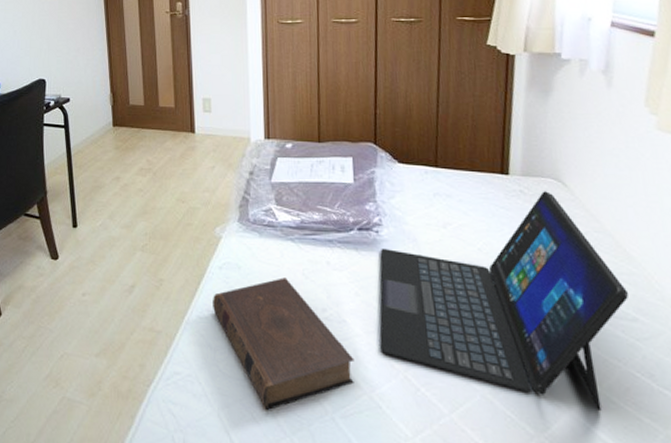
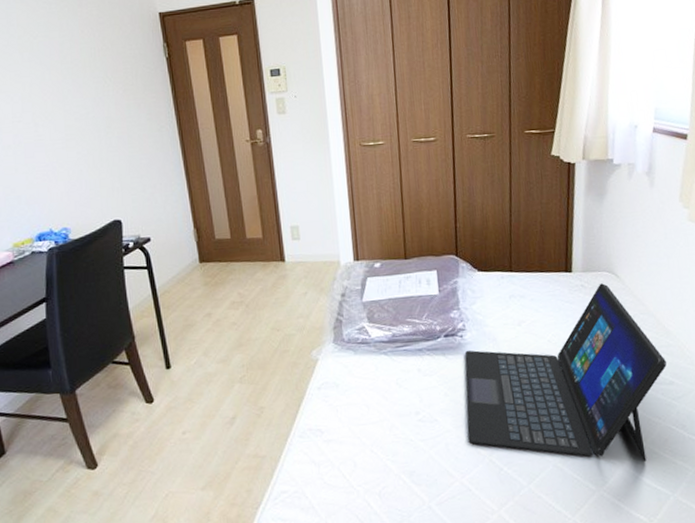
book: present [213,277,355,411] -> none [313,389,447,511]

